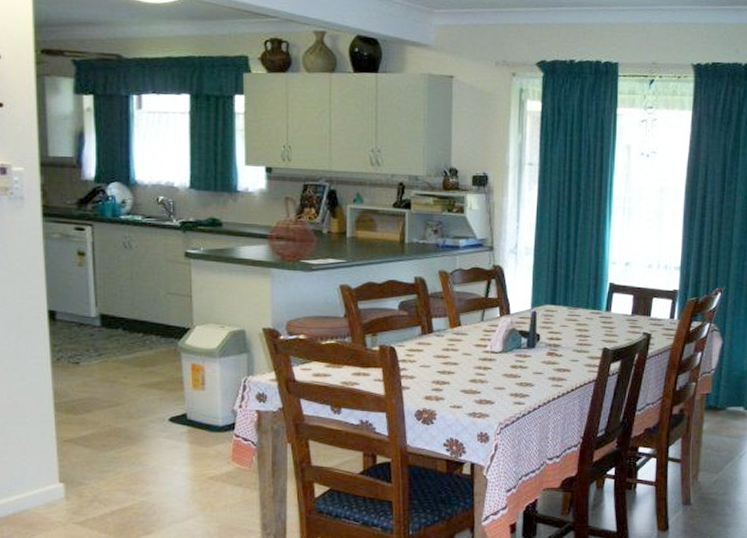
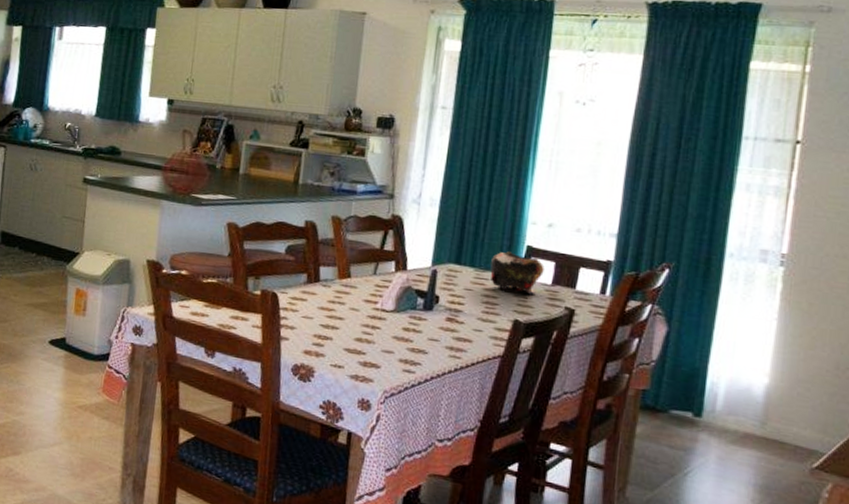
decorative bowl: none [581,290,625,326] -> present [490,251,544,296]

